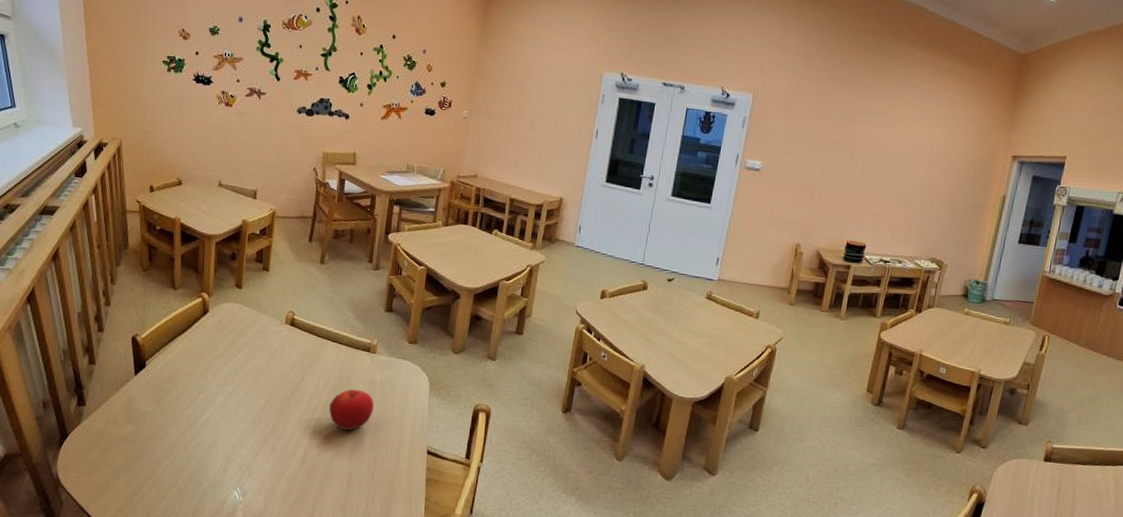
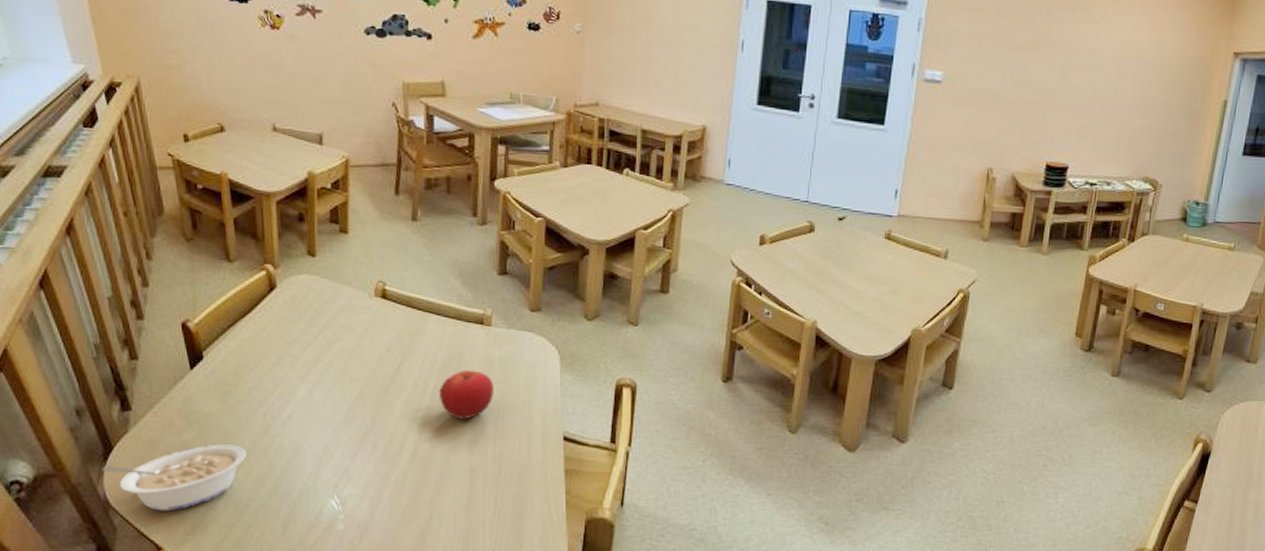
legume: none [57,438,171,491] -> present [102,444,246,511]

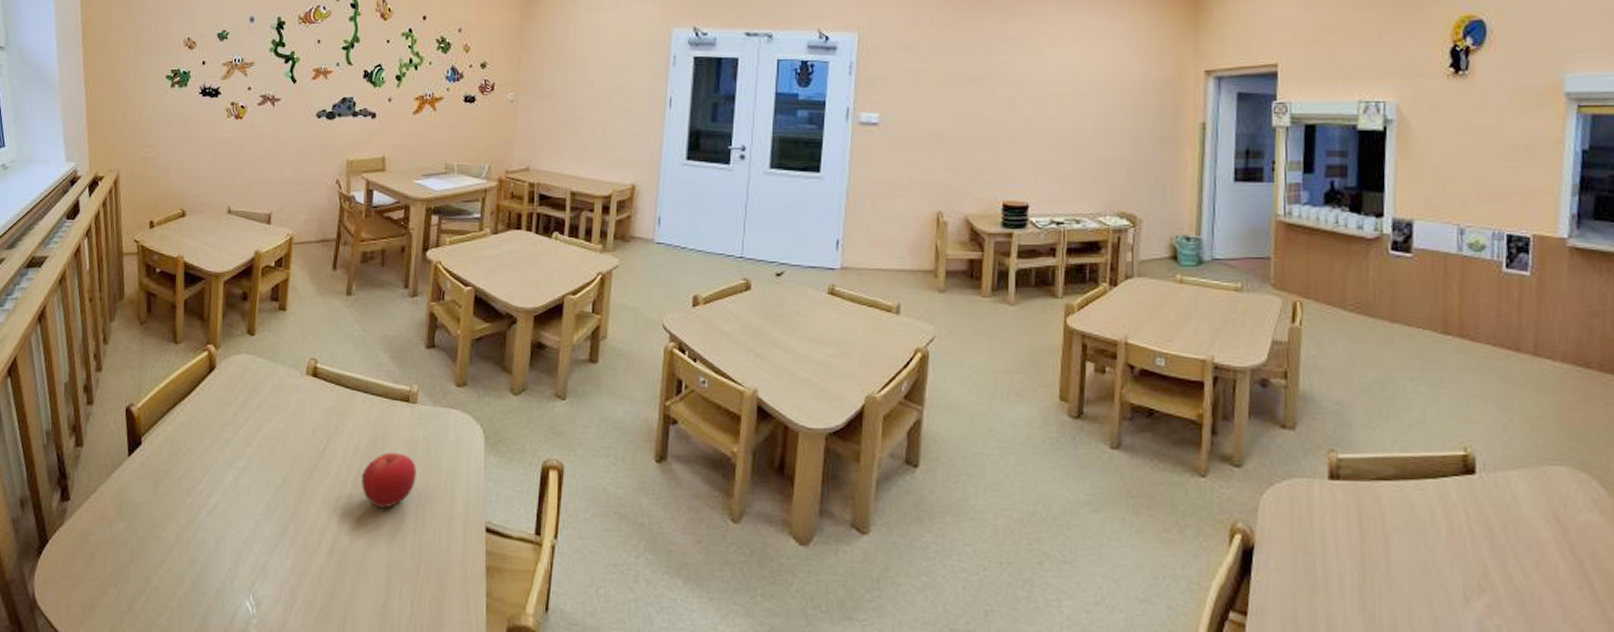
legume: present [102,444,246,511] -> none [35,537,170,612]

